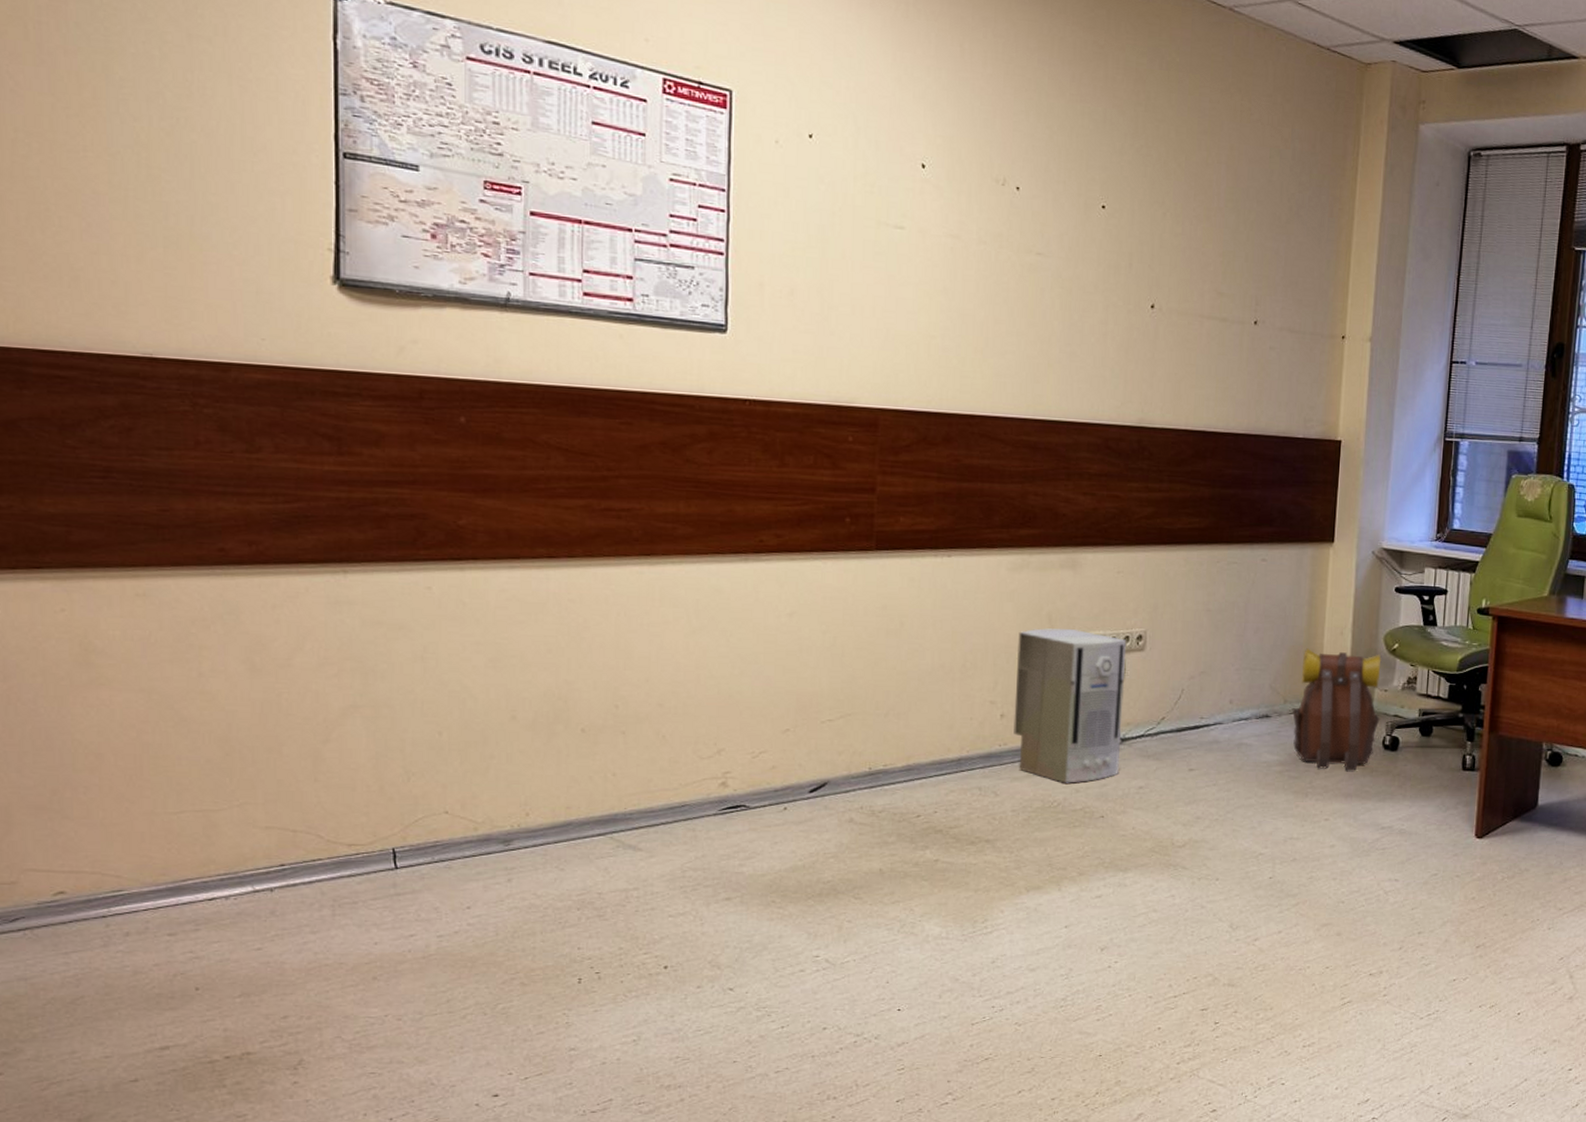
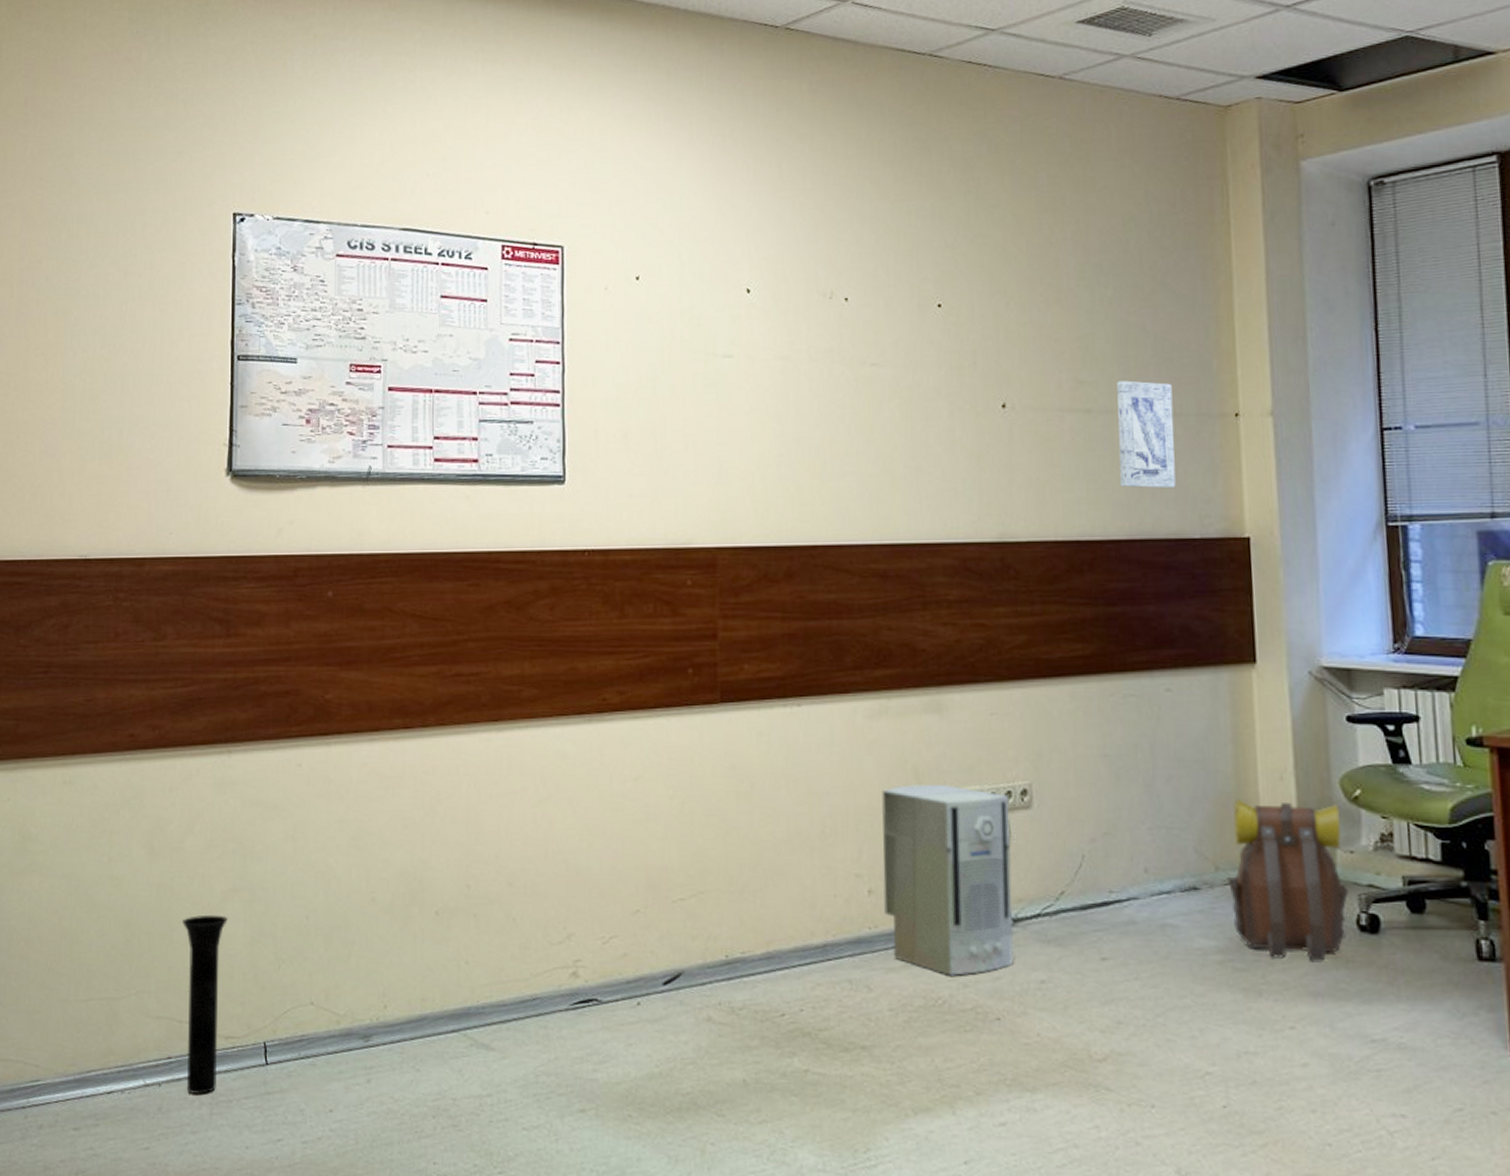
vase: none [292,730,347,899] -> present [181,914,228,1096]
wall art: none [1244,296,1295,394] -> present [1117,380,1176,489]

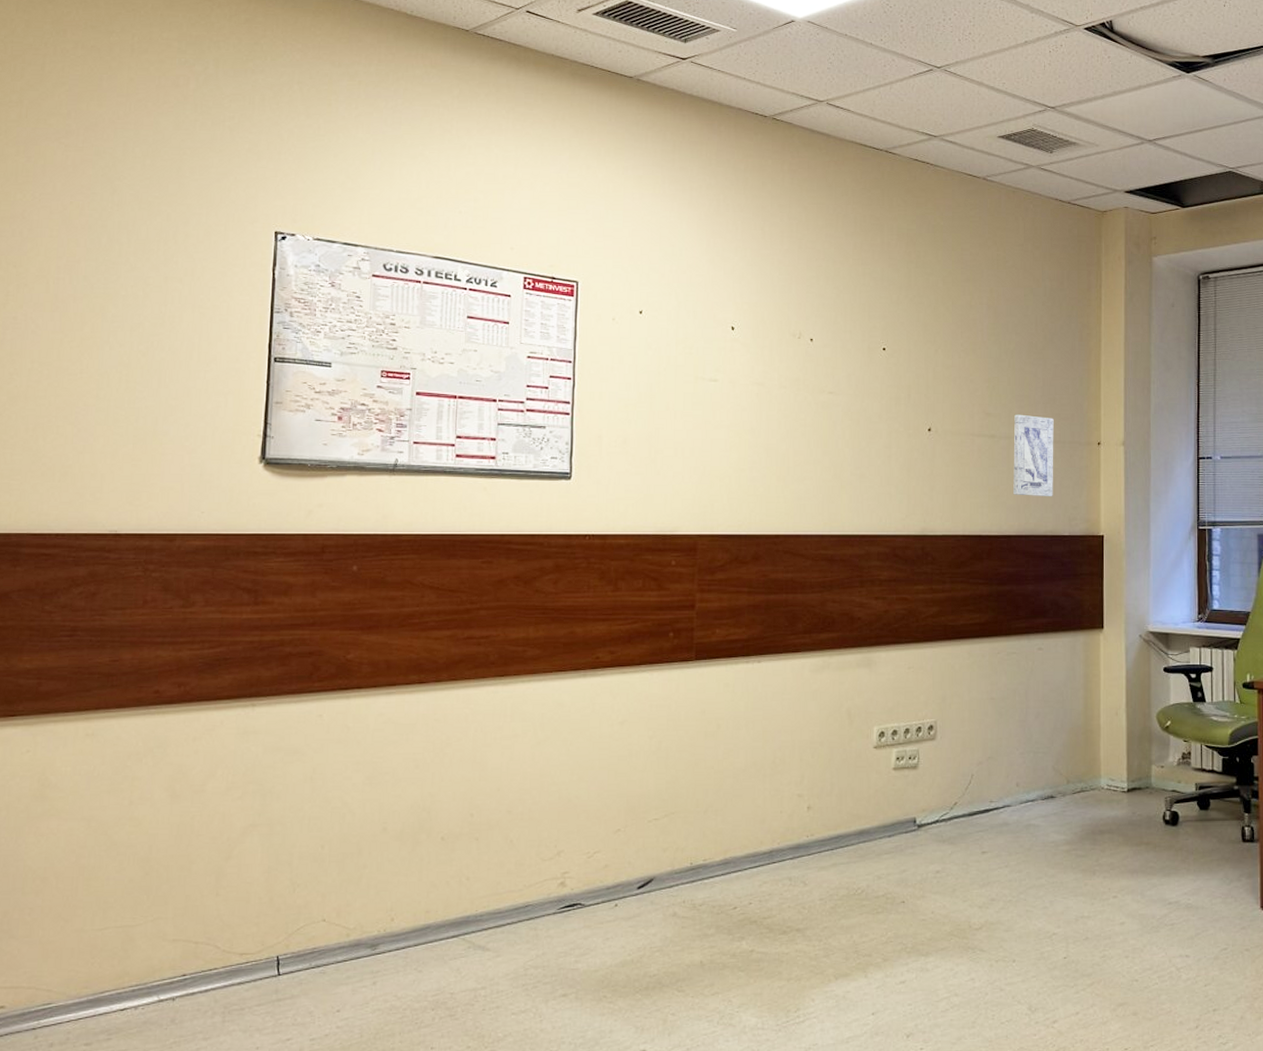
vase: present [181,914,228,1096] -> none [200,848,246,1006]
air purifier: present [881,785,1015,976] -> none [819,723,919,871]
backpack: present [1226,799,1349,961] -> none [1075,730,1159,847]

